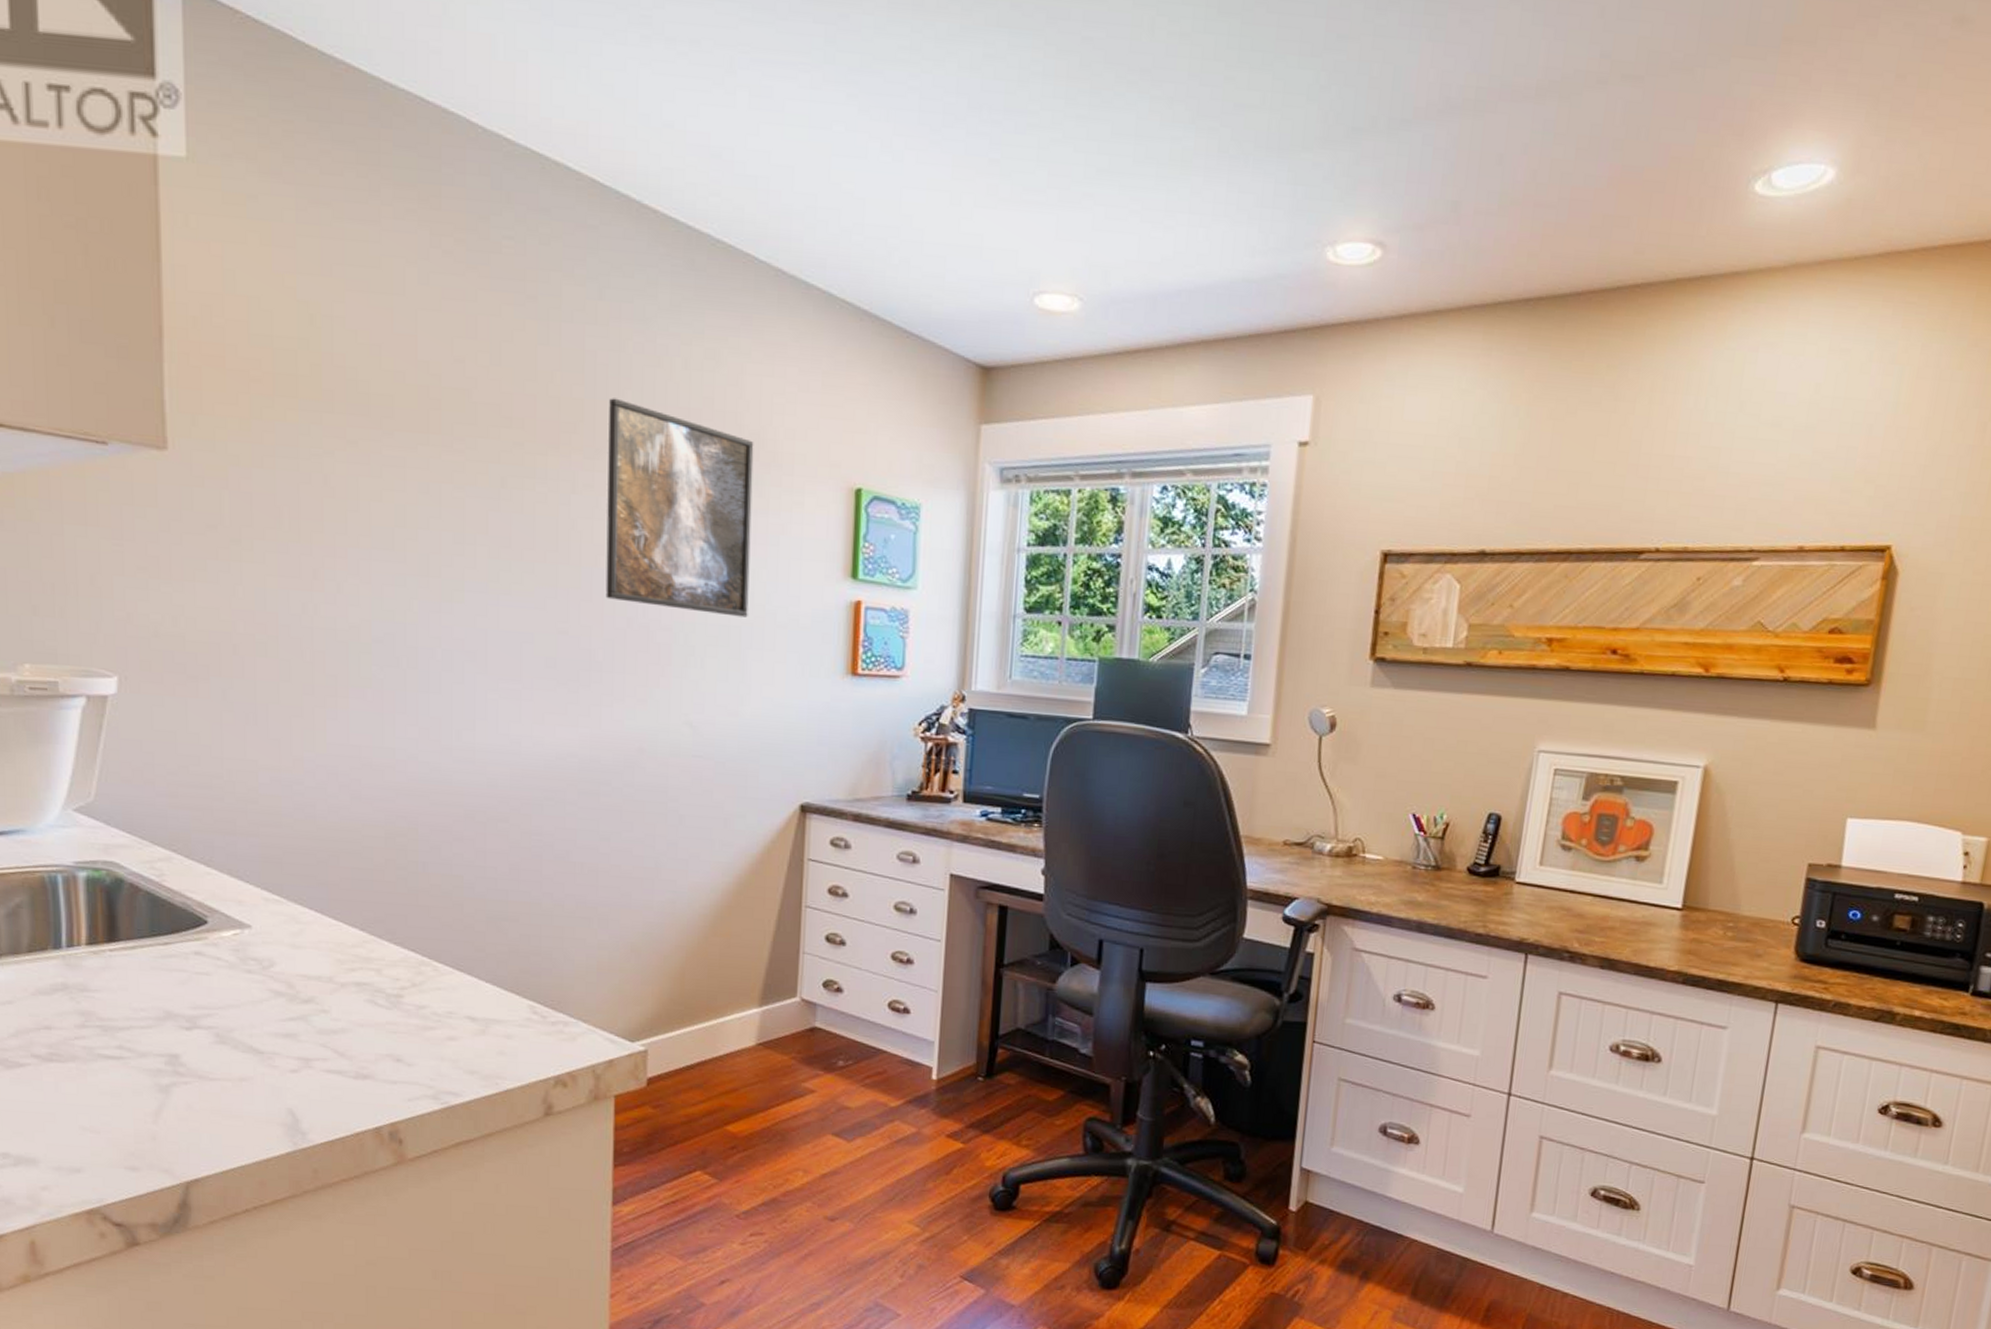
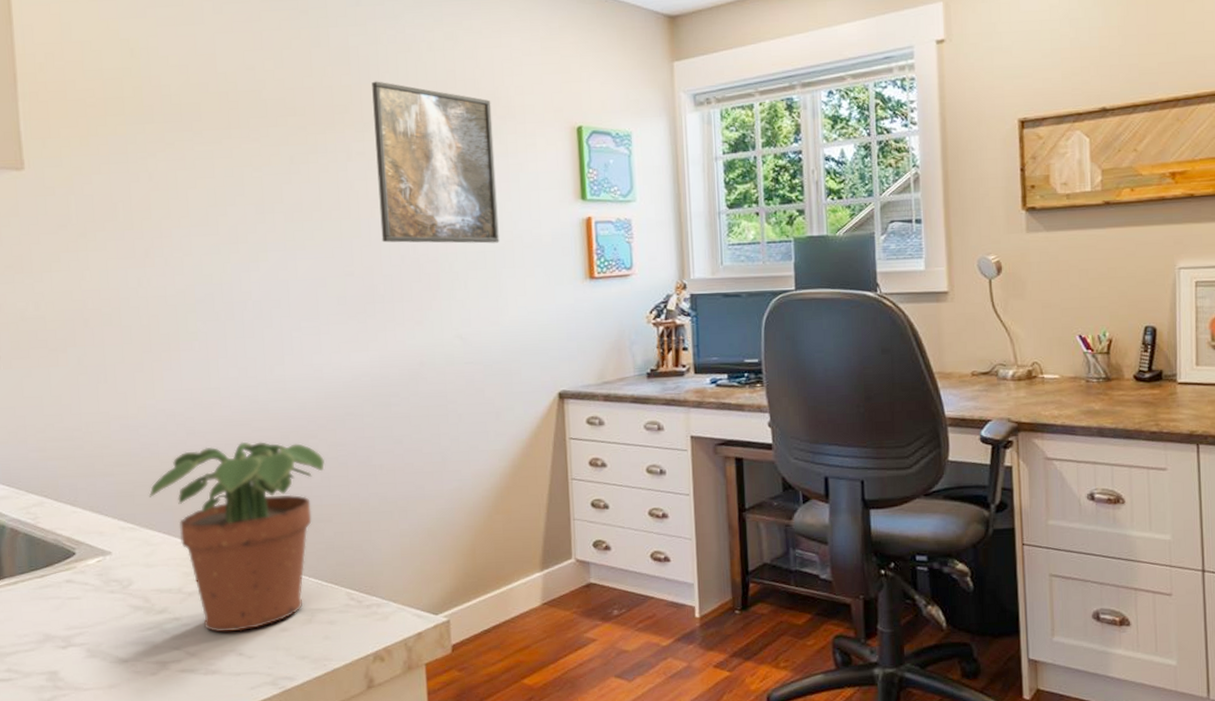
potted plant: none [300,815,516,1035] -> present [148,441,326,633]

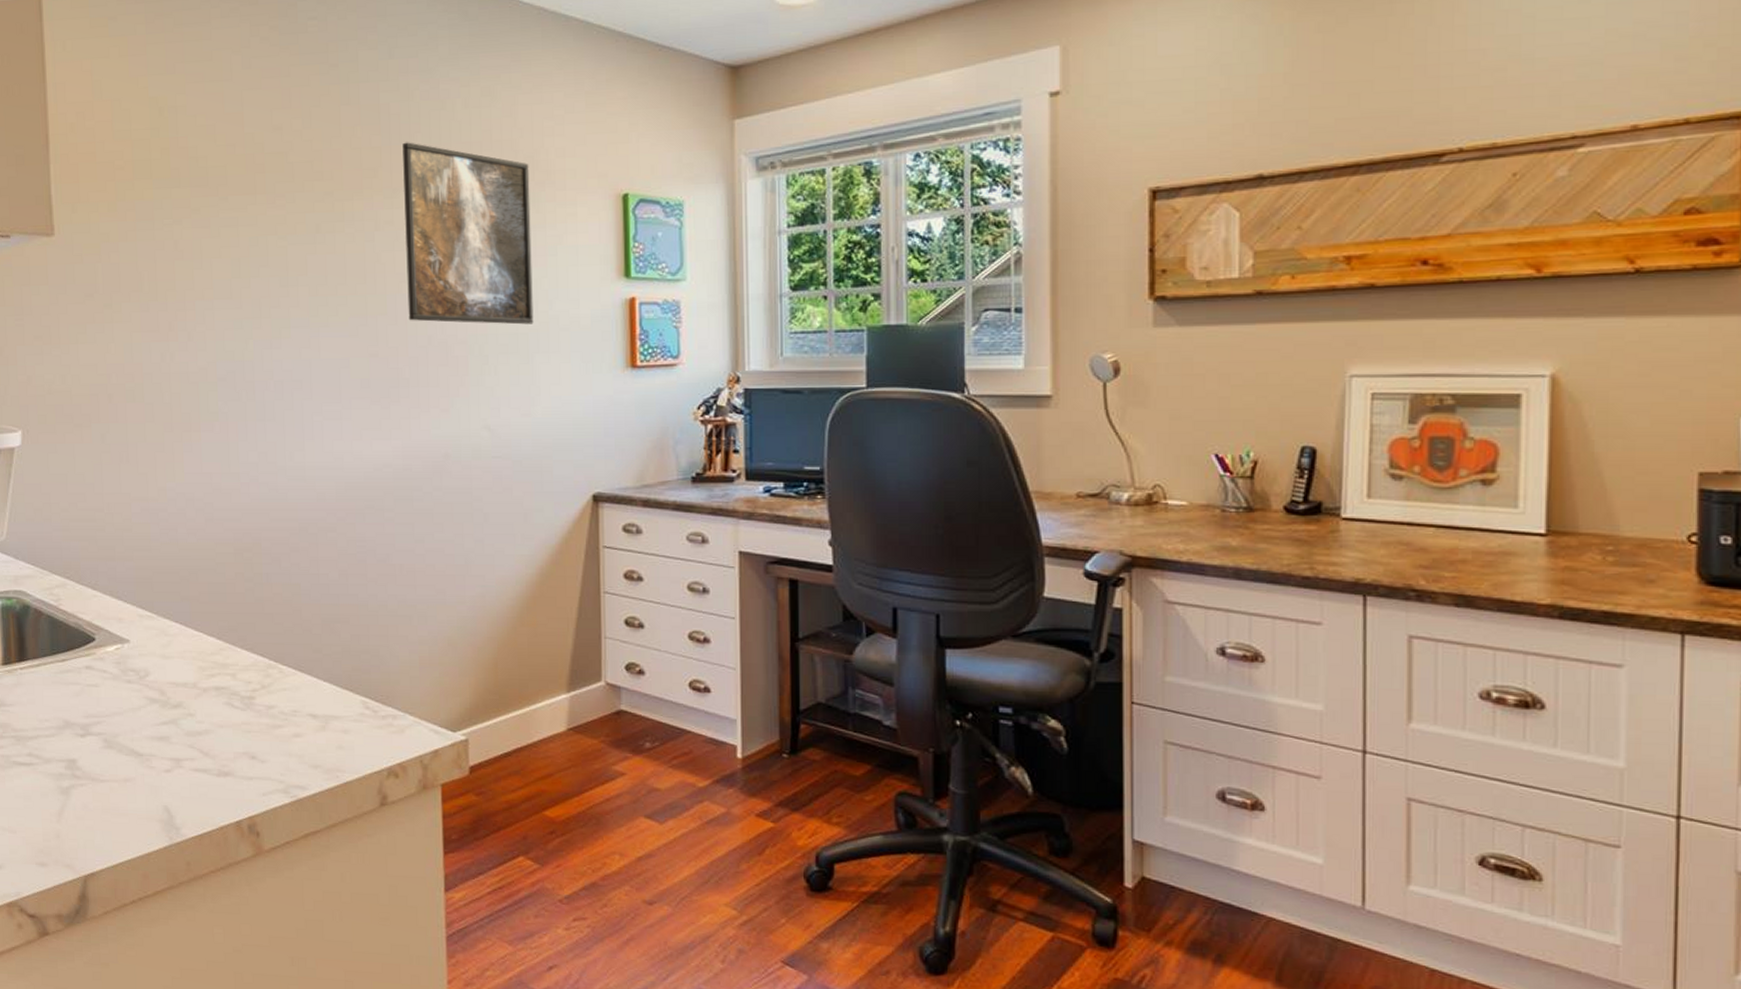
potted plant: present [148,441,326,633] -> none [166,531,344,734]

